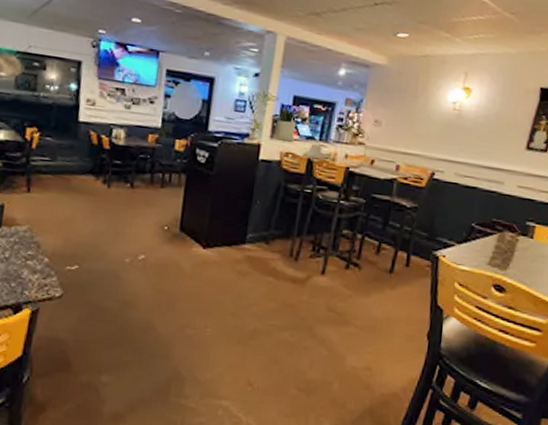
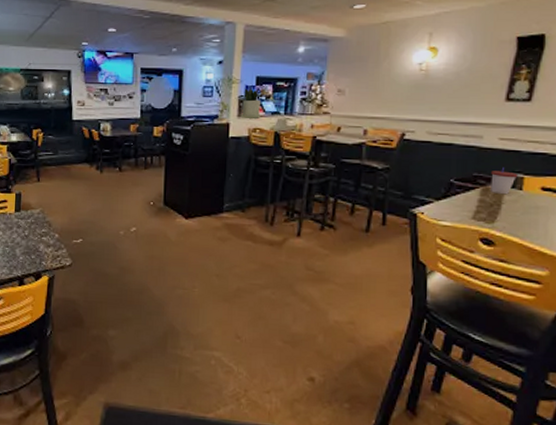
cup: none [506,215,531,243] -> present [491,167,518,195]

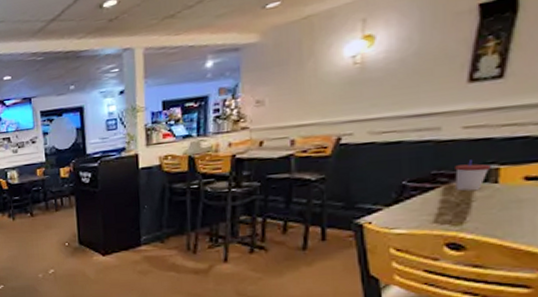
planter: present [240,88,261,118] -> none [149,113,172,147]

